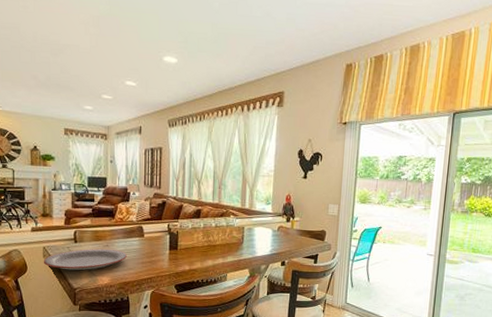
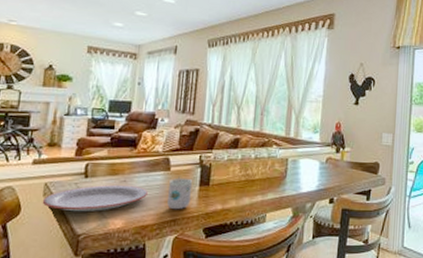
mug: none [144,242,164,270] -> present [167,176,193,210]

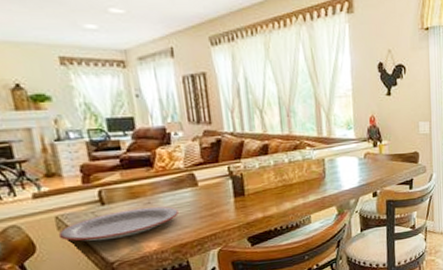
mug: present [167,176,193,210] -> none [200,190,228,224]

